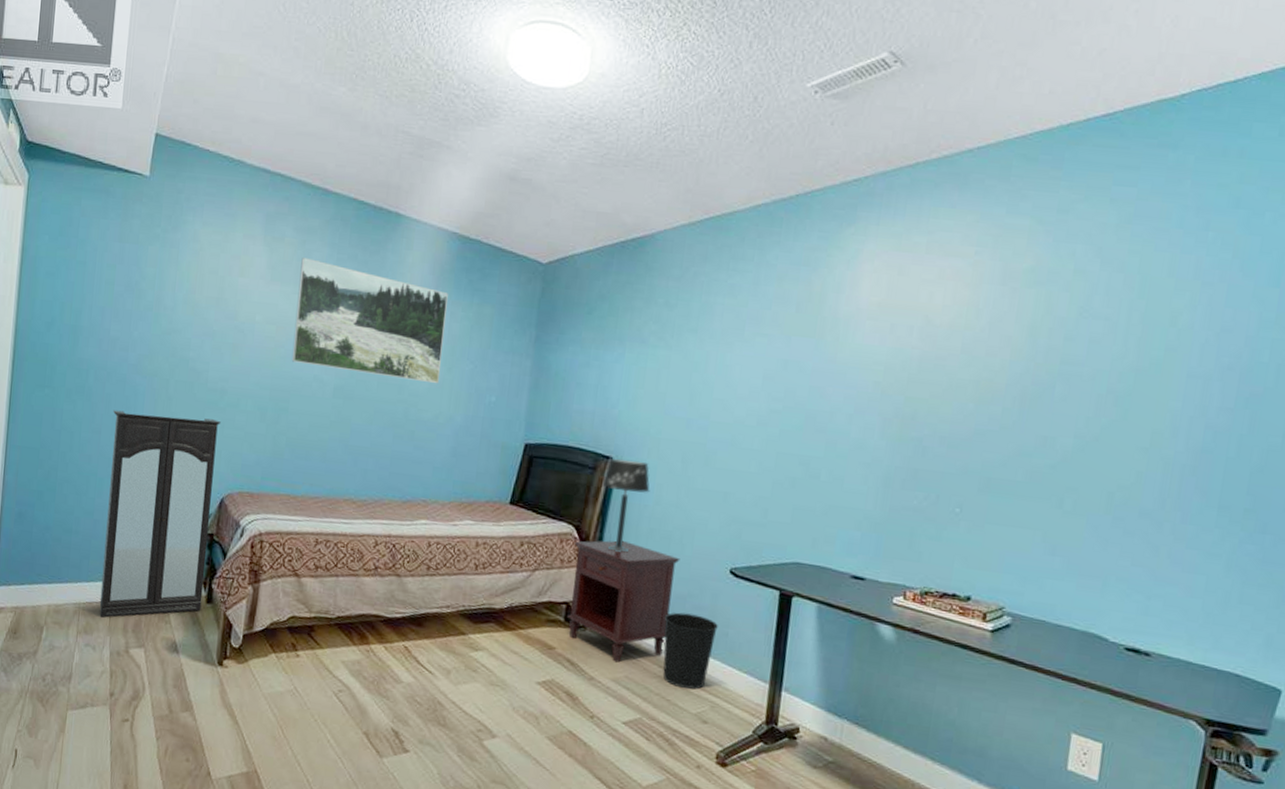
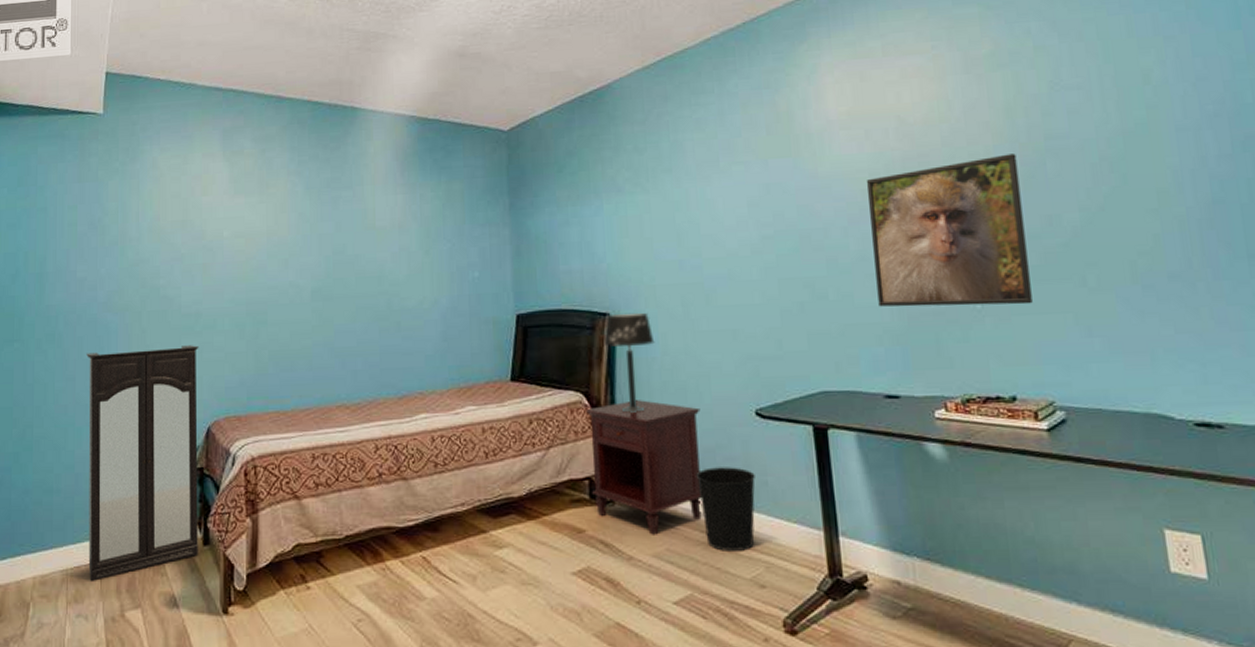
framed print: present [291,258,448,384] -> none [263,166,419,272]
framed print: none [865,371,1029,516] -> present [866,154,1033,307]

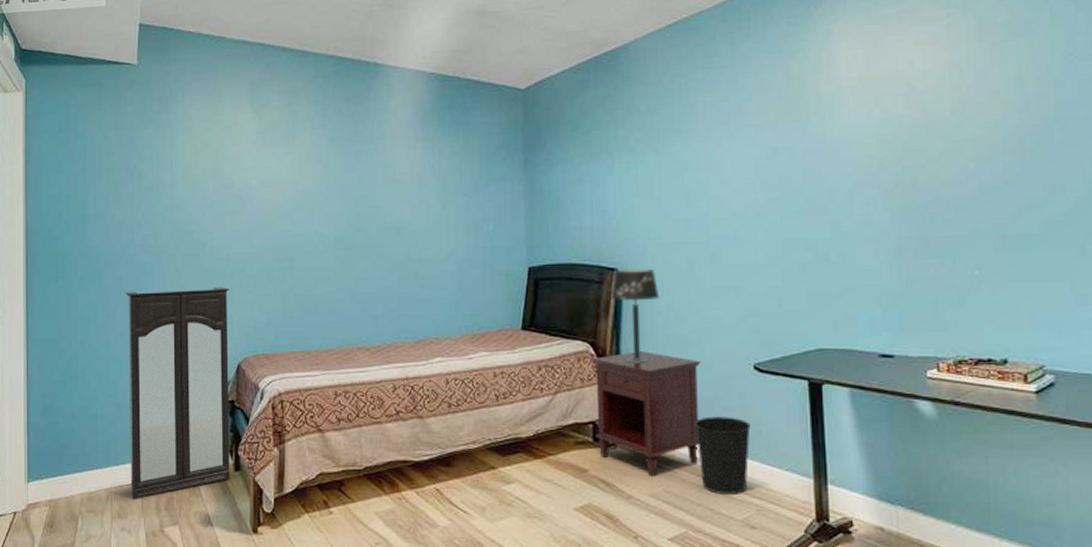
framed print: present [866,154,1033,307] -> none [873,123,1030,272]

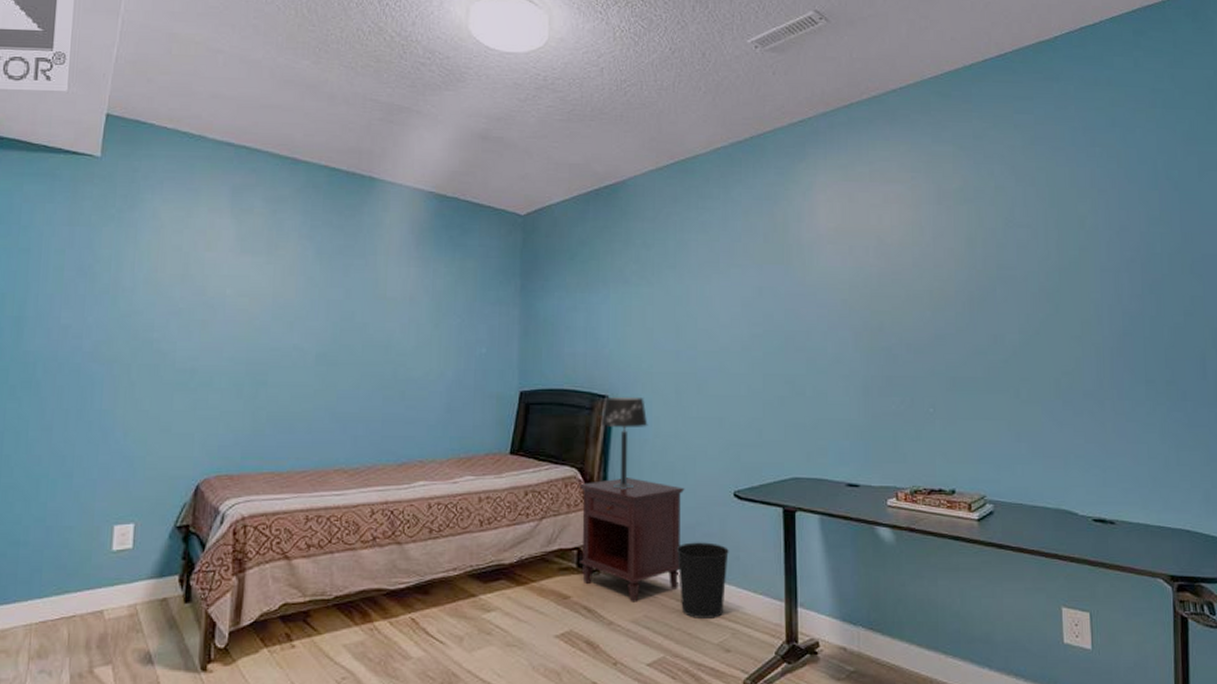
cabinet: present [125,287,230,500] -> none [55,401,192,638]

